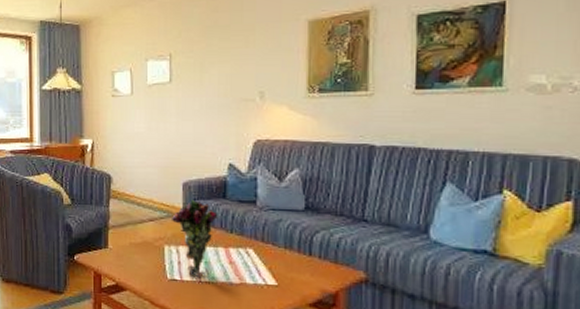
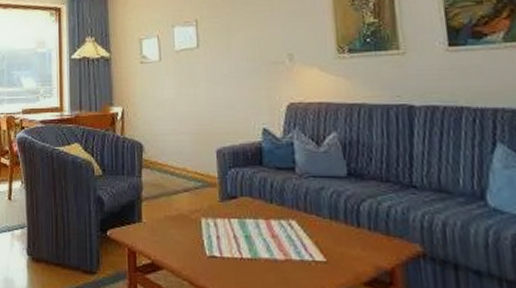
flower: present [171,199,218,279] -> none [206,167,256,256]

